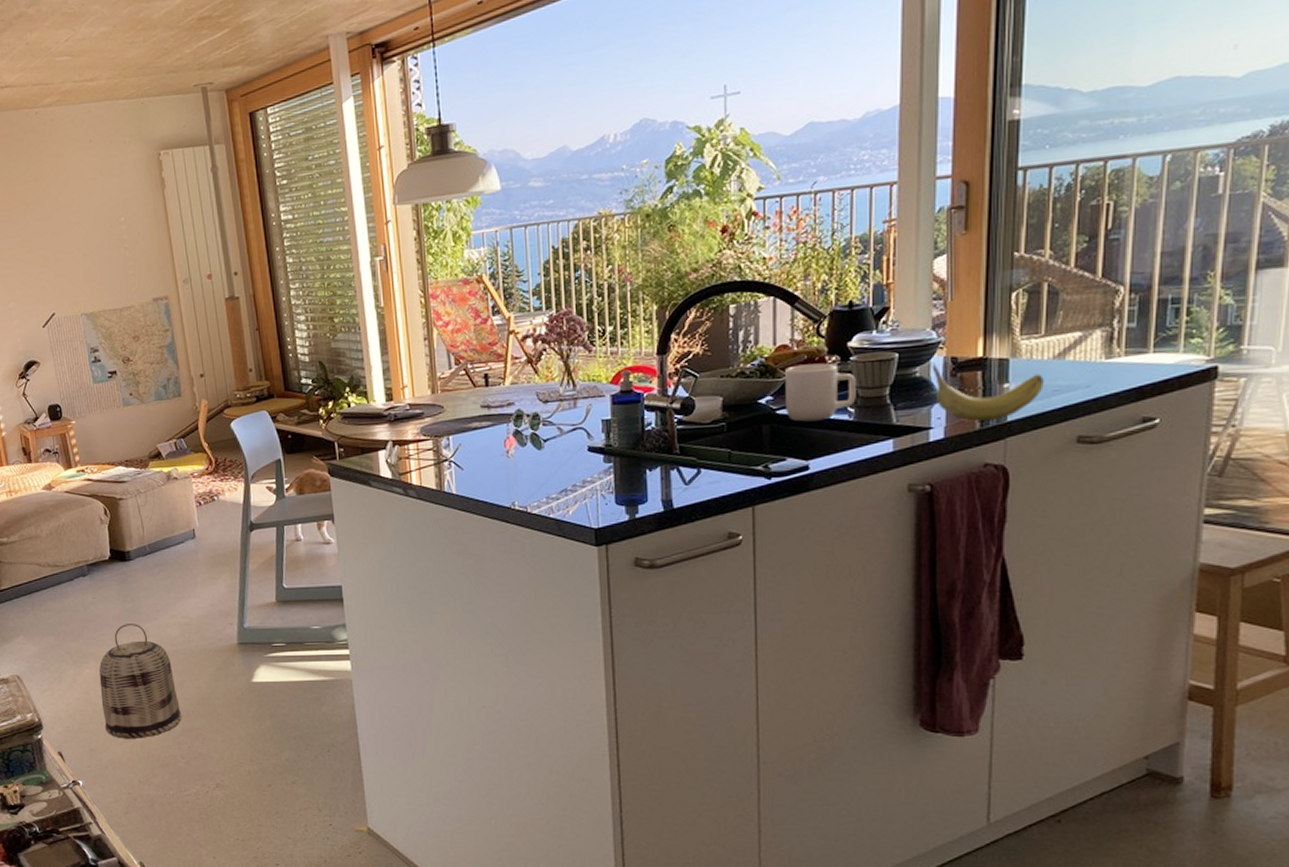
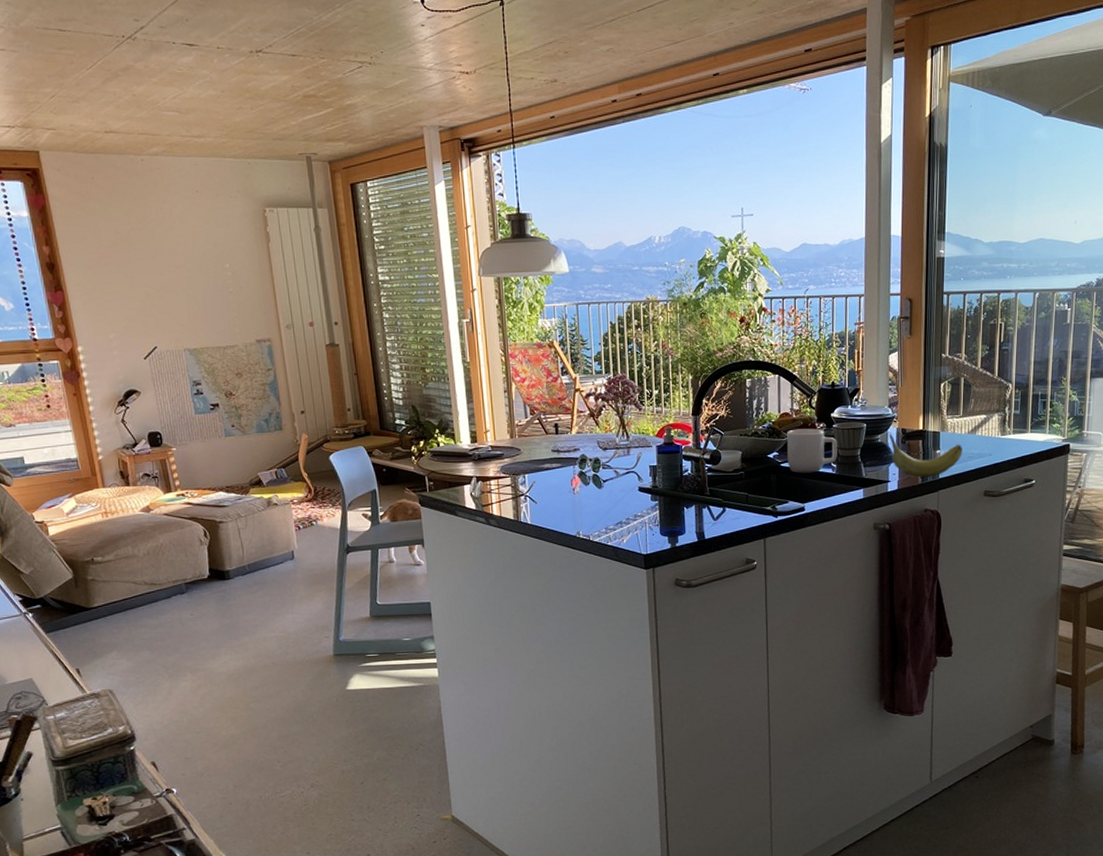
basket: present [98,624,182,739] -> none [195,638,279,747]

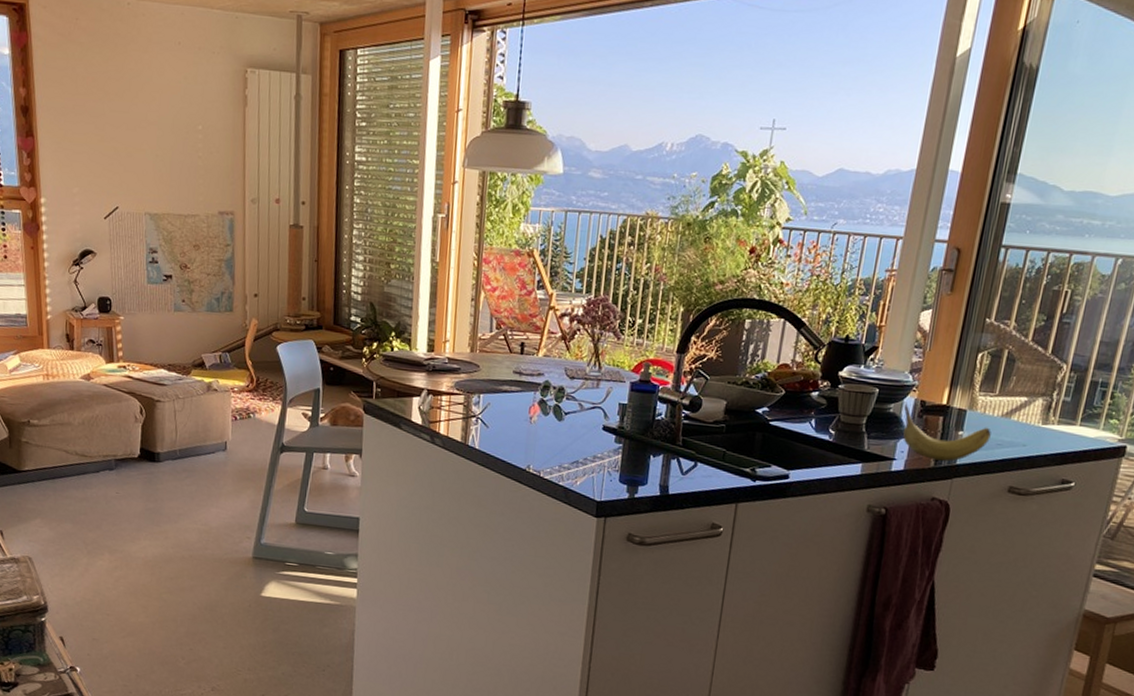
mug: present [787,428,837,473] -> none [778,384,841,437]

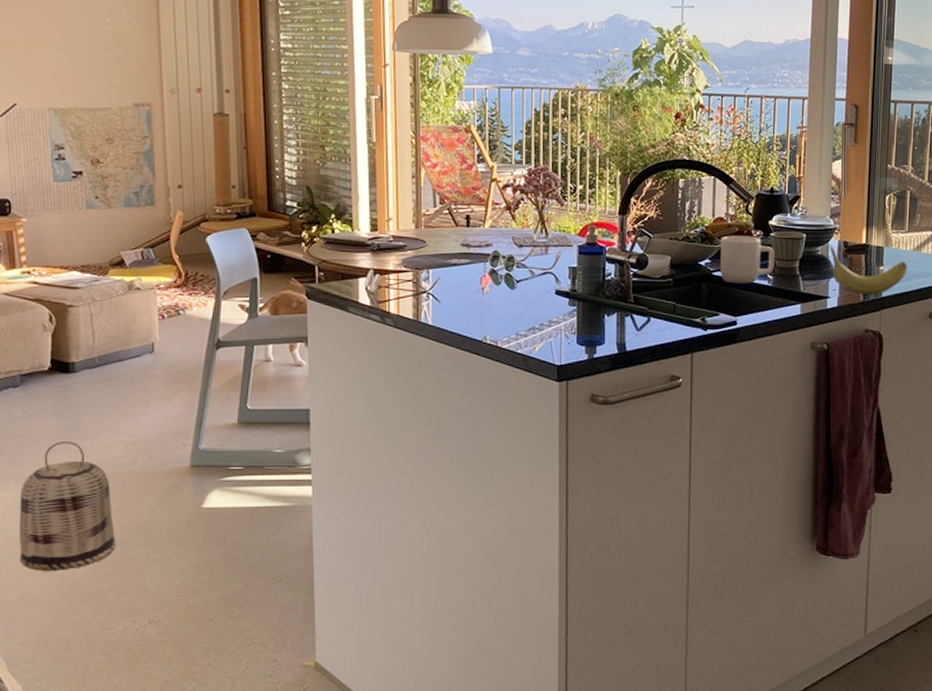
basket: none [110,522,188,635] -> present [18,442,116,571]
mug: none [778,384,841,437] -> present [720,235,774,284]

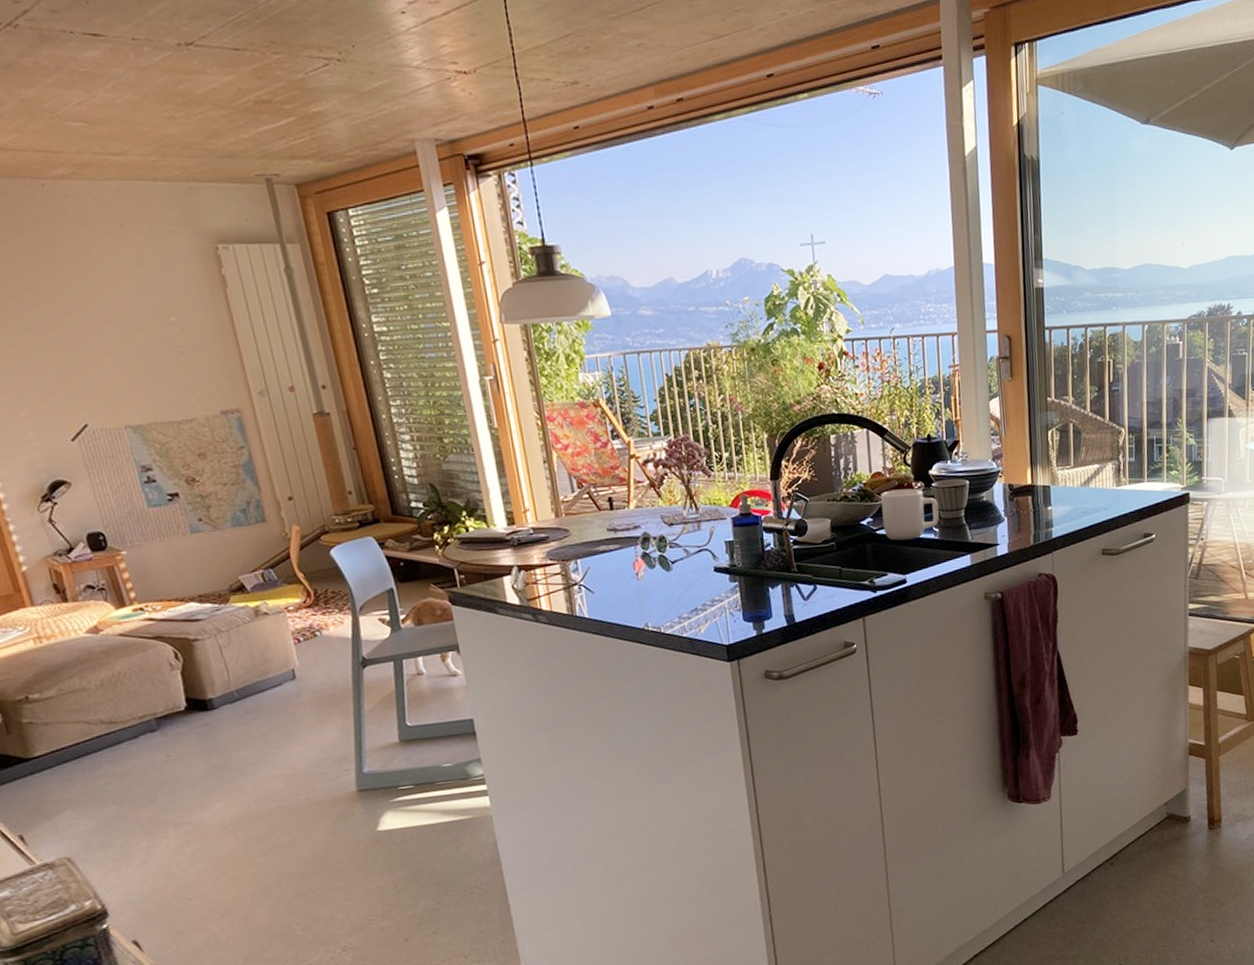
basket: present [18,442,116,571] -> none [180,780,295,914]
fruit: present [830,244,907,296] -> none [994,488,1076,539]

